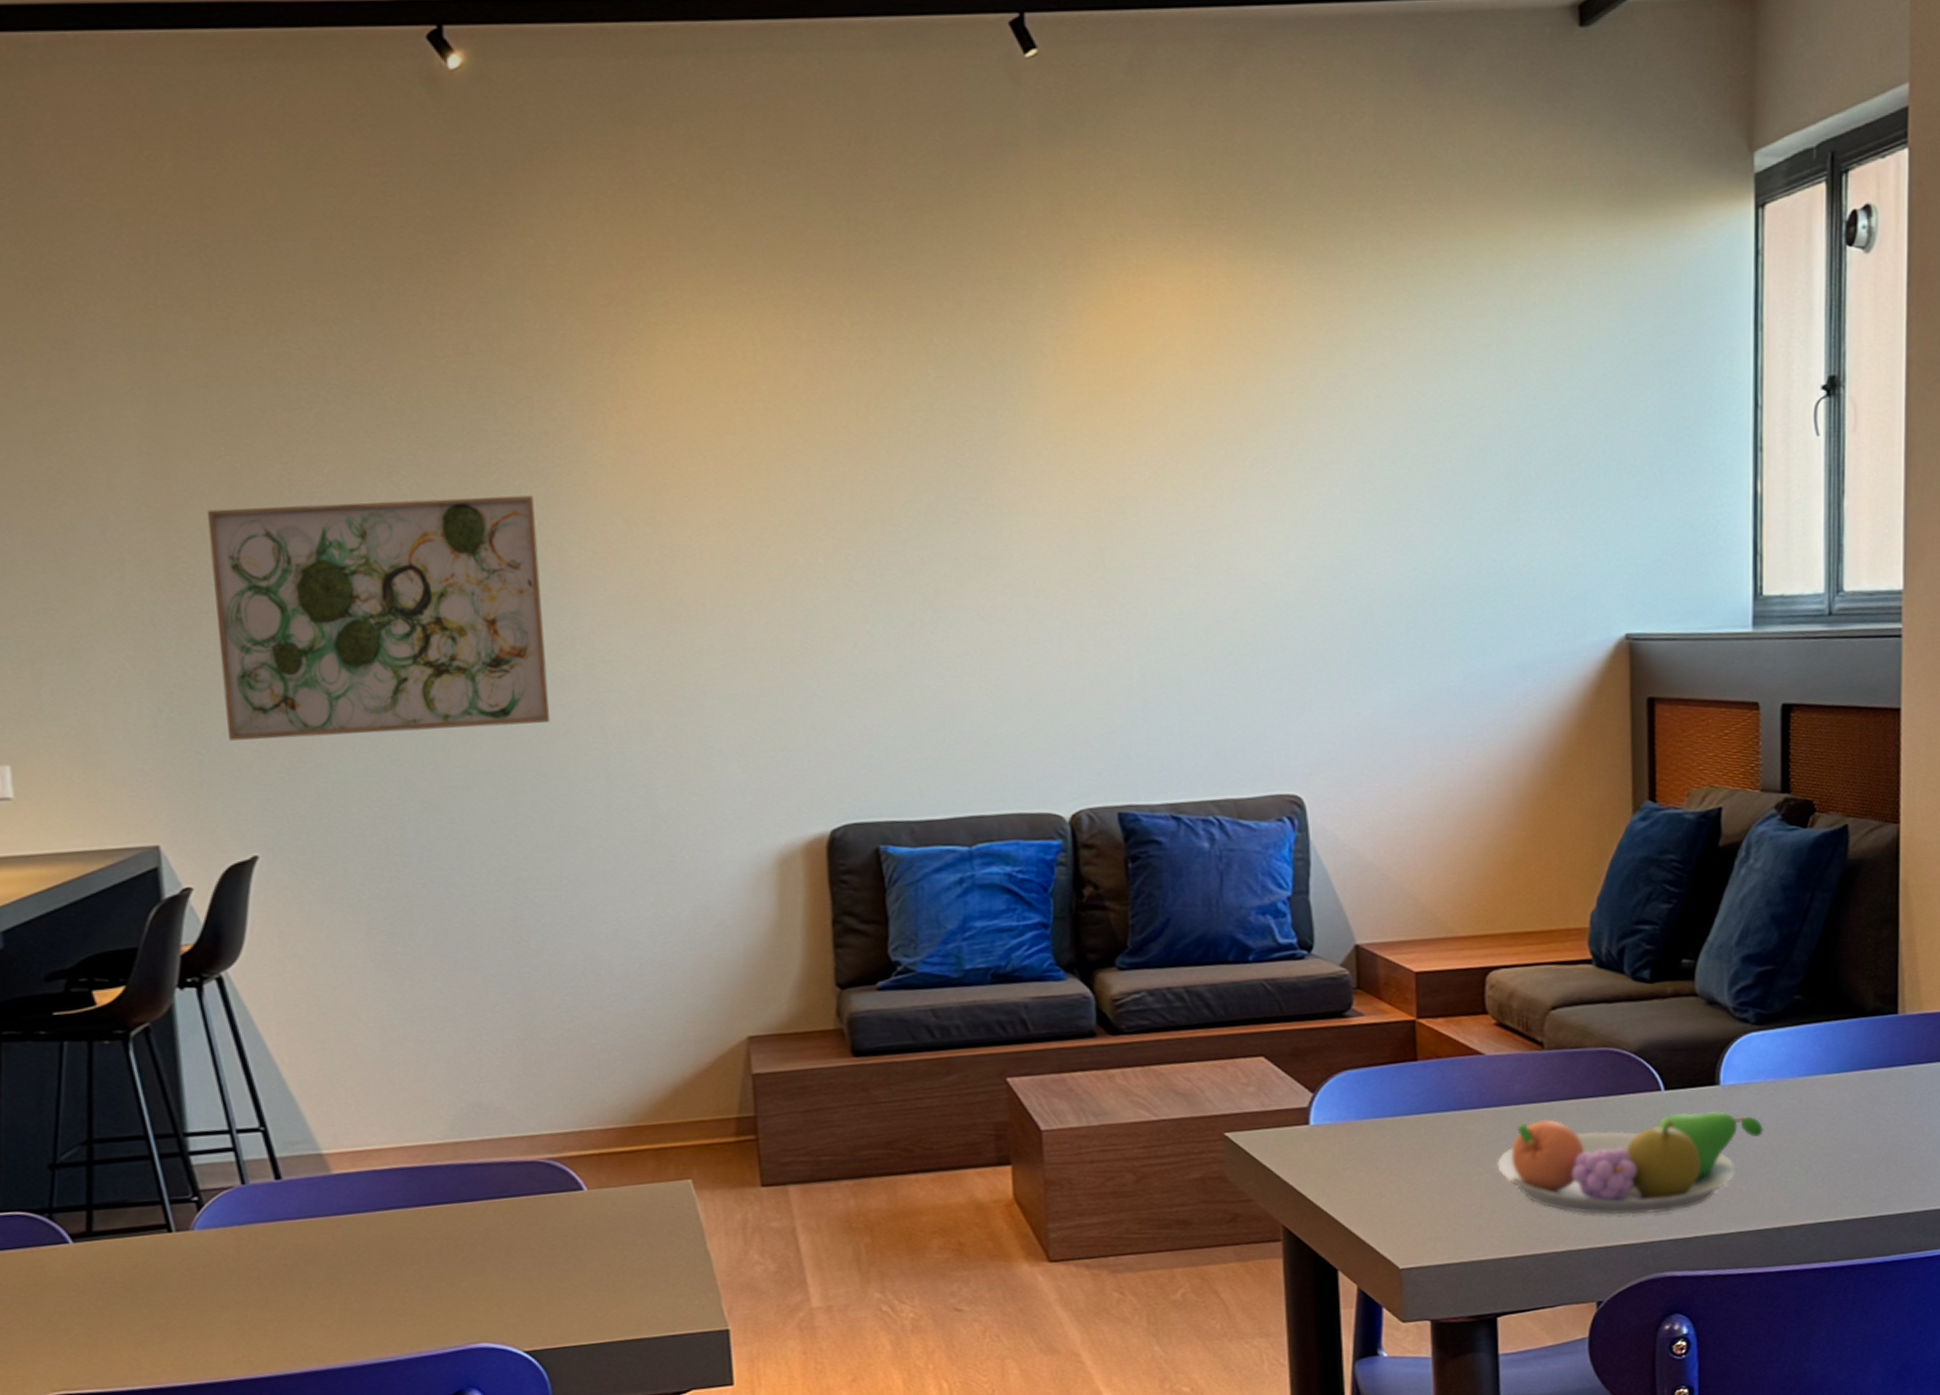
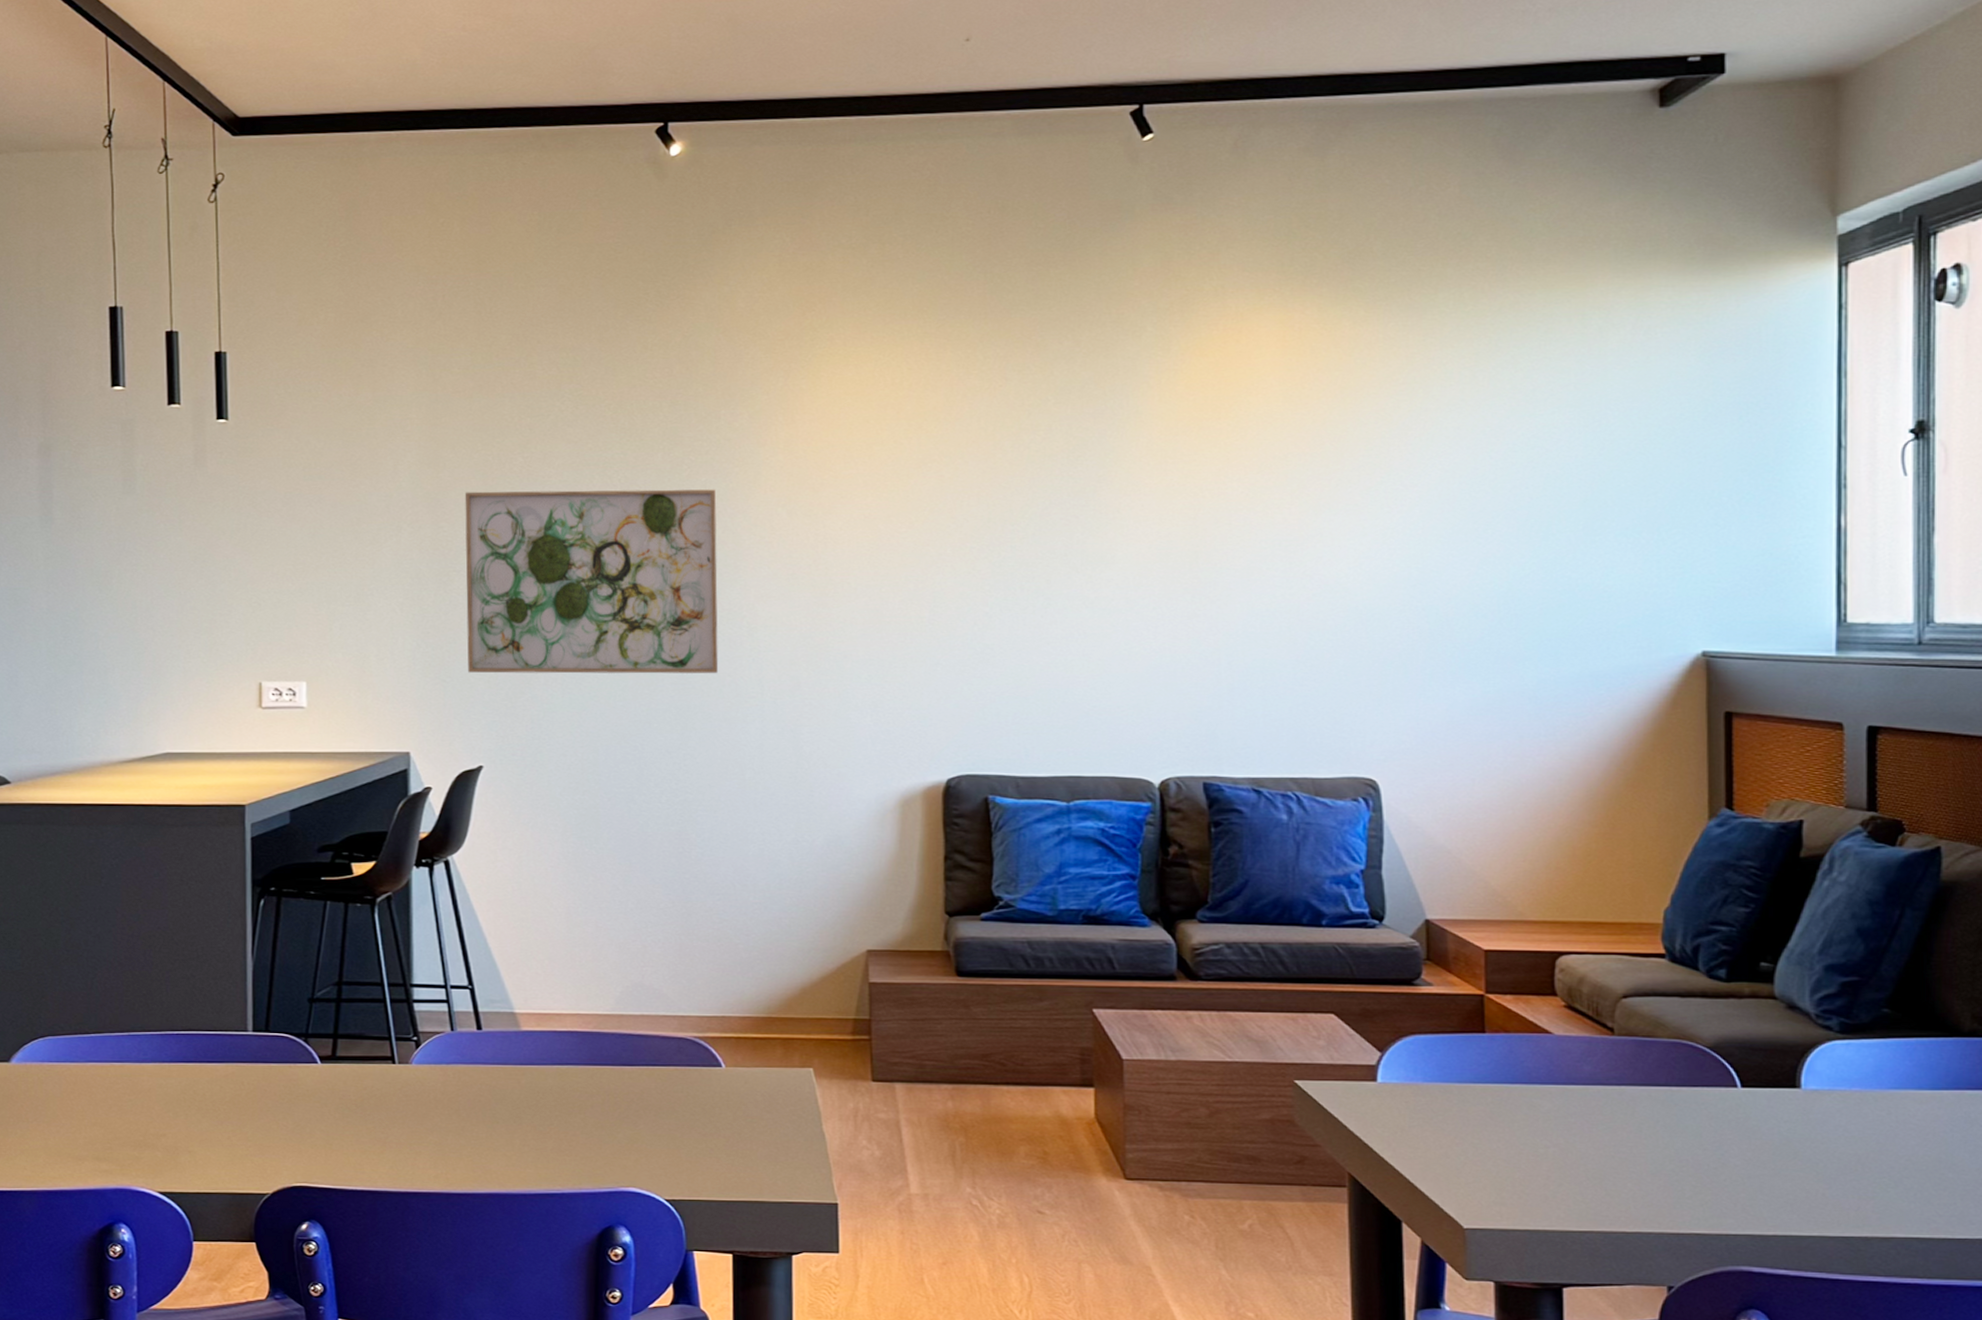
fruit bowl: present [1497,1111,1763,1215] -> none [1564,1102,1849,1207]

